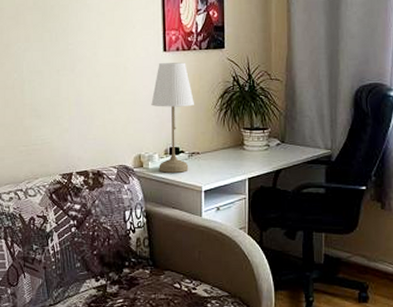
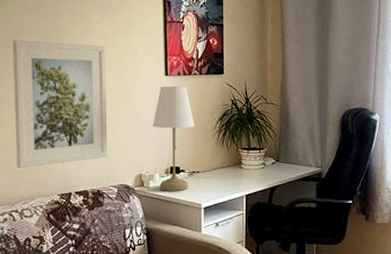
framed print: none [14,18,107,148] -> present [12,40,108,168]

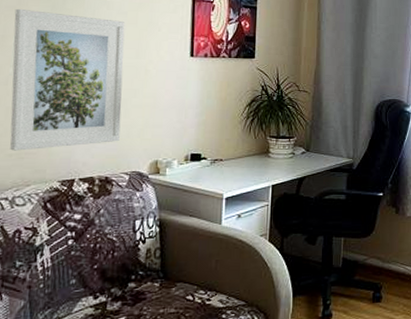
desk lamp: present [152,86,194,191] -> none [173,68,220,180]

